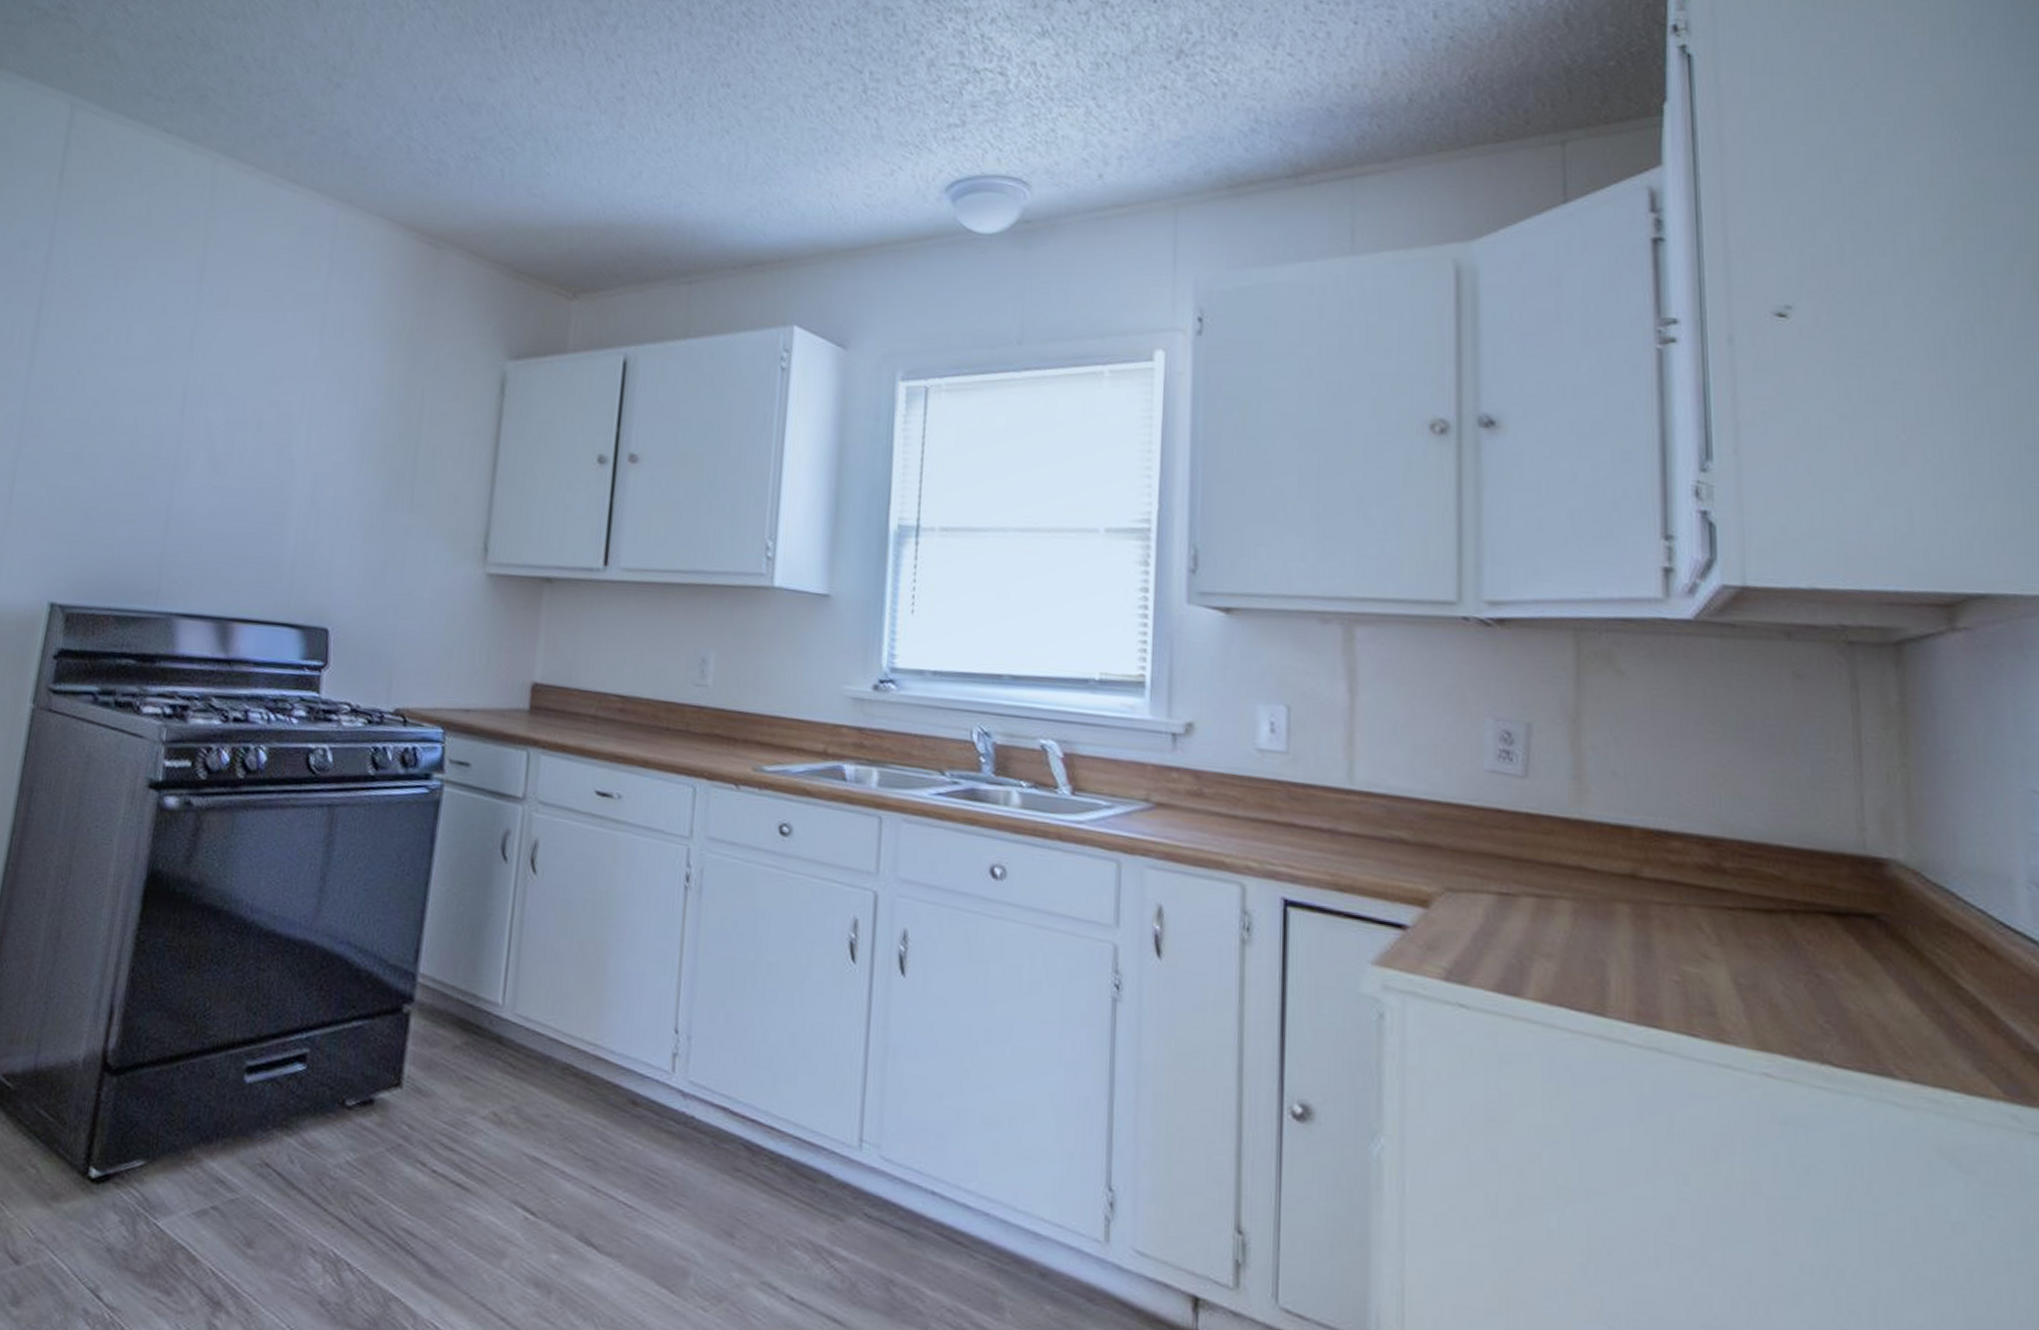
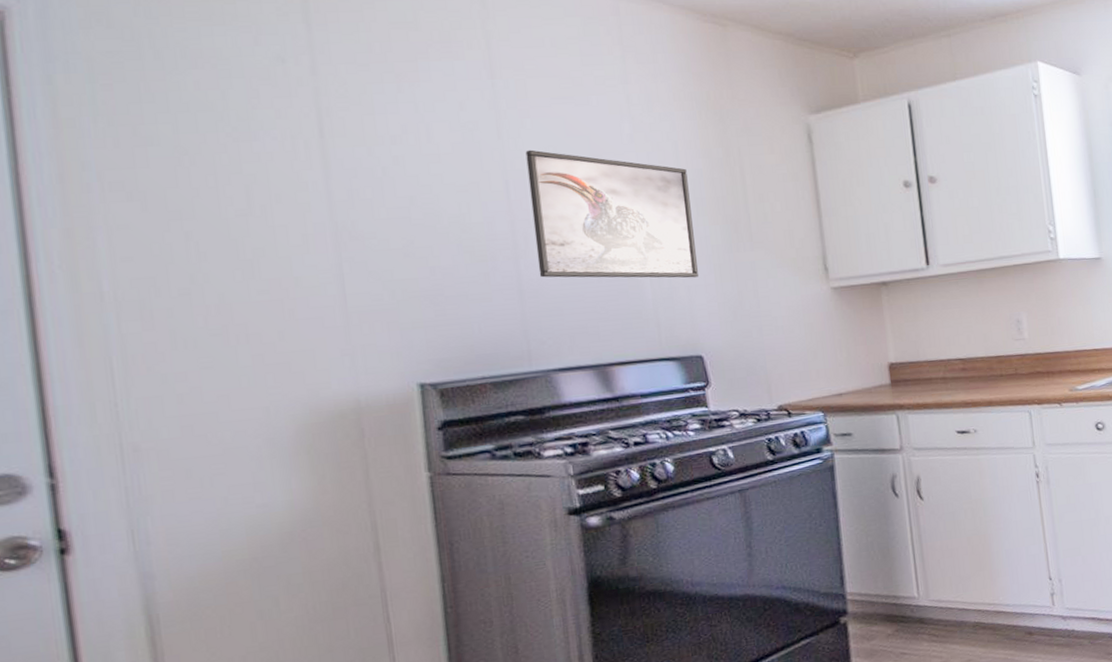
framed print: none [189,364,363,535] -> present [525,149,698,278]

